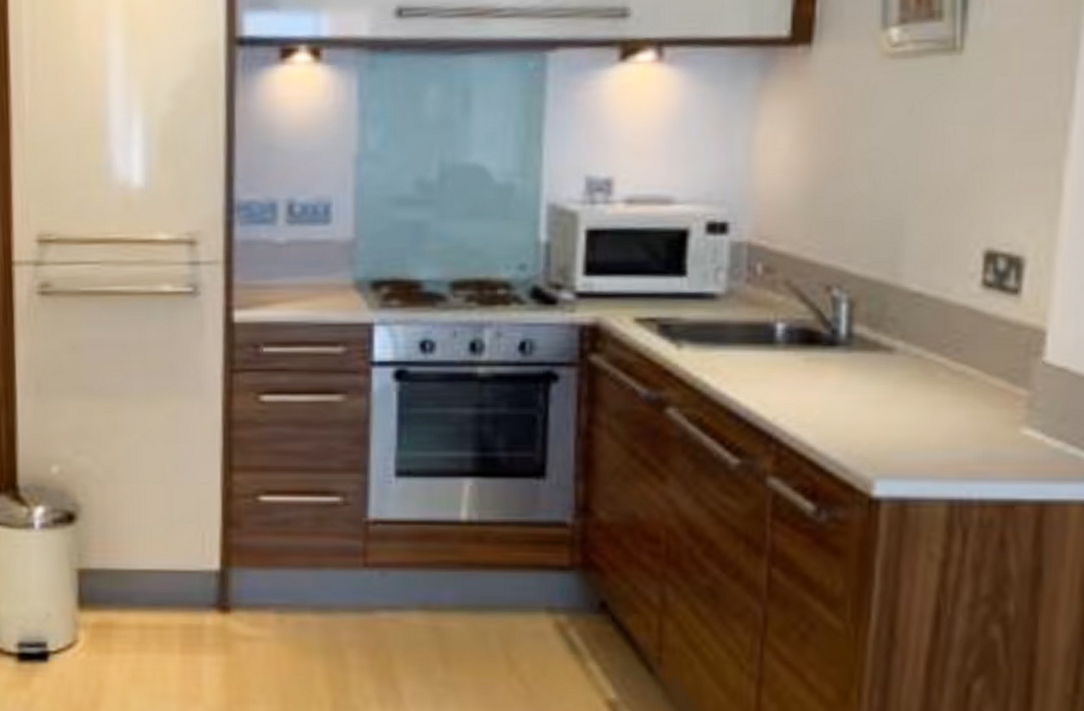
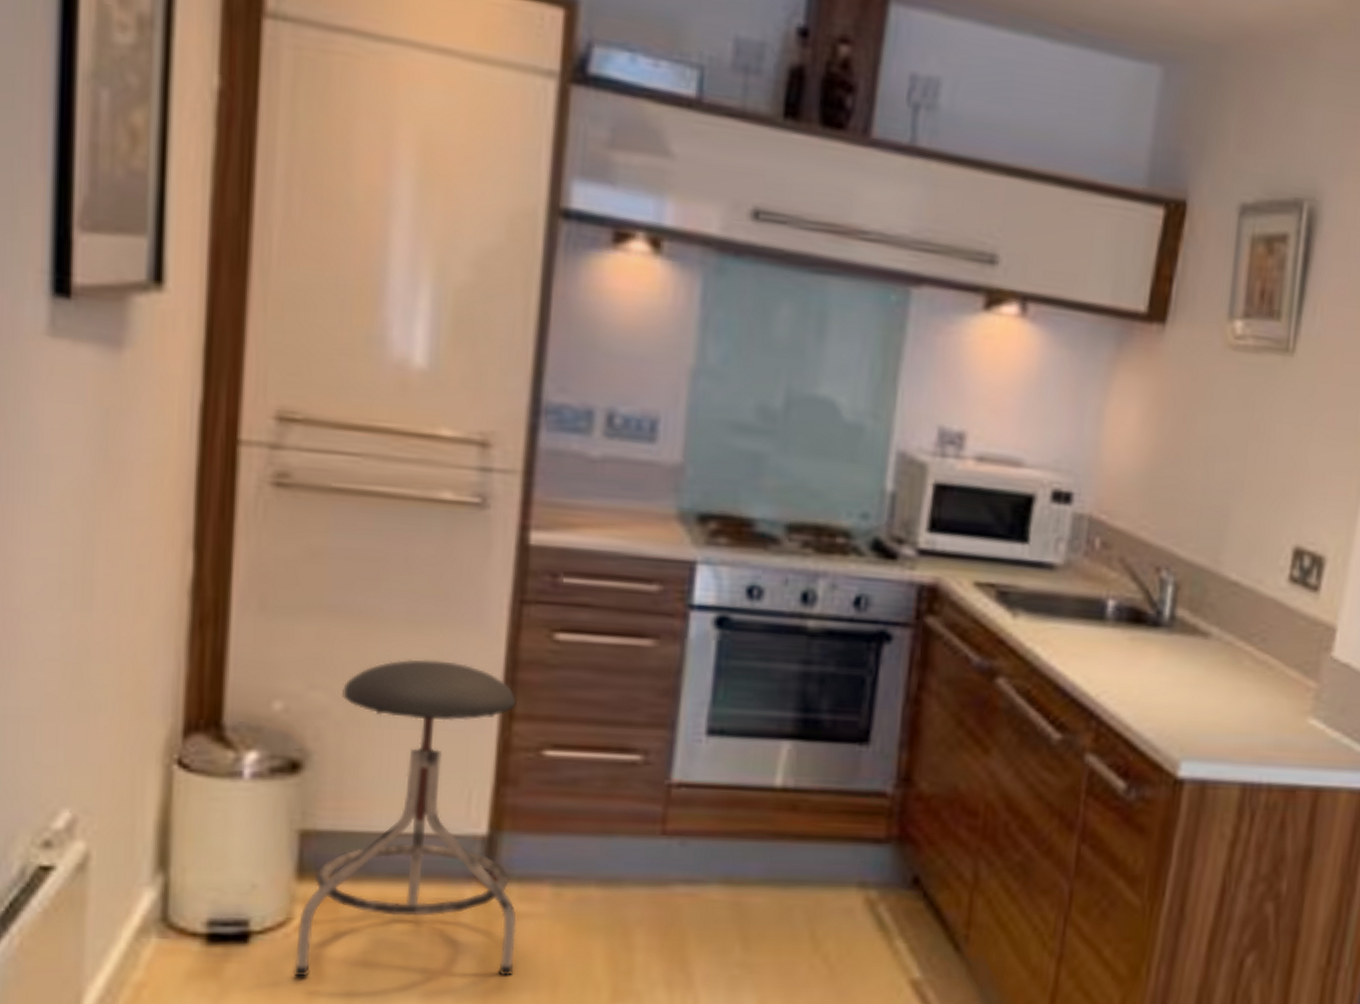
stool: none [80,425,250,691] -> present [292,659,517,977]

